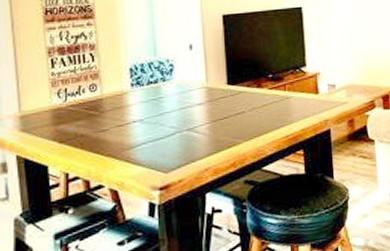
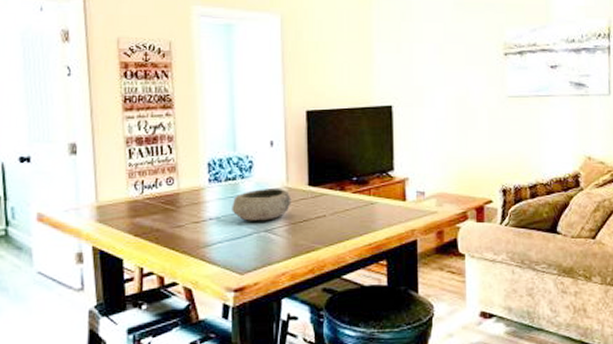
bowl: none [154,88,212,122] -> present [232,187,292,221]

